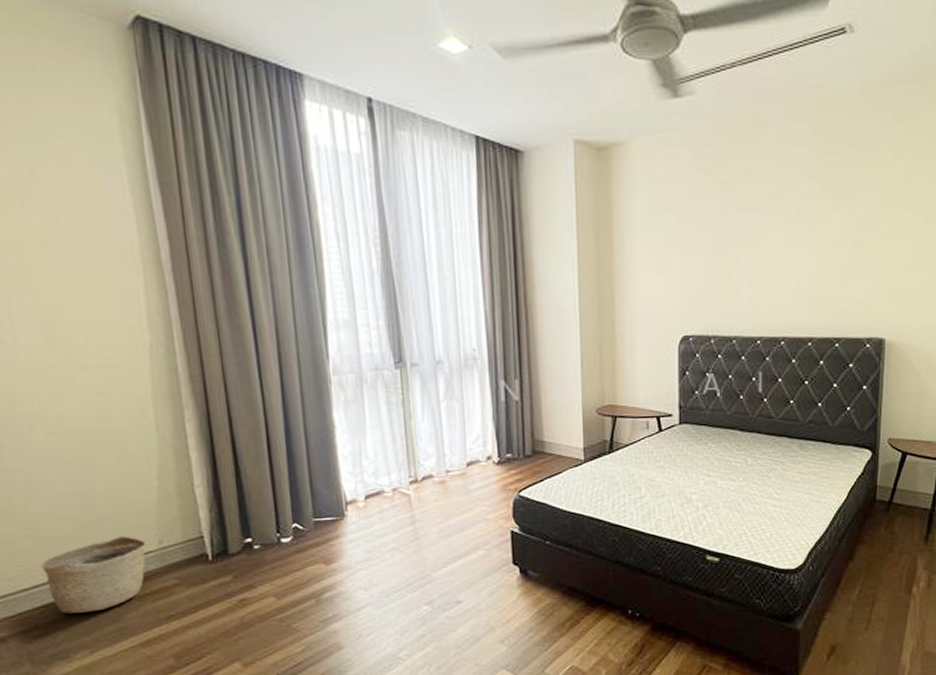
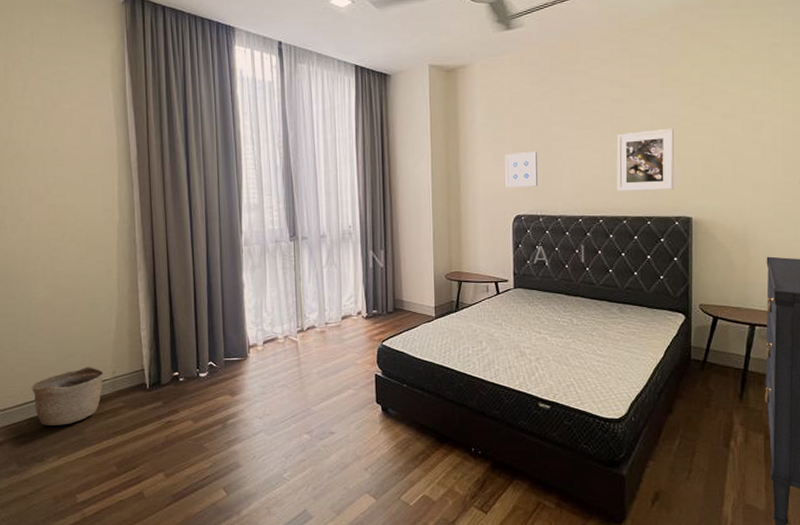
wall art: none [670,256,710,301] -> present [505,151,538,187]
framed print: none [802,231,869,307] -> present [616,128,674,191]

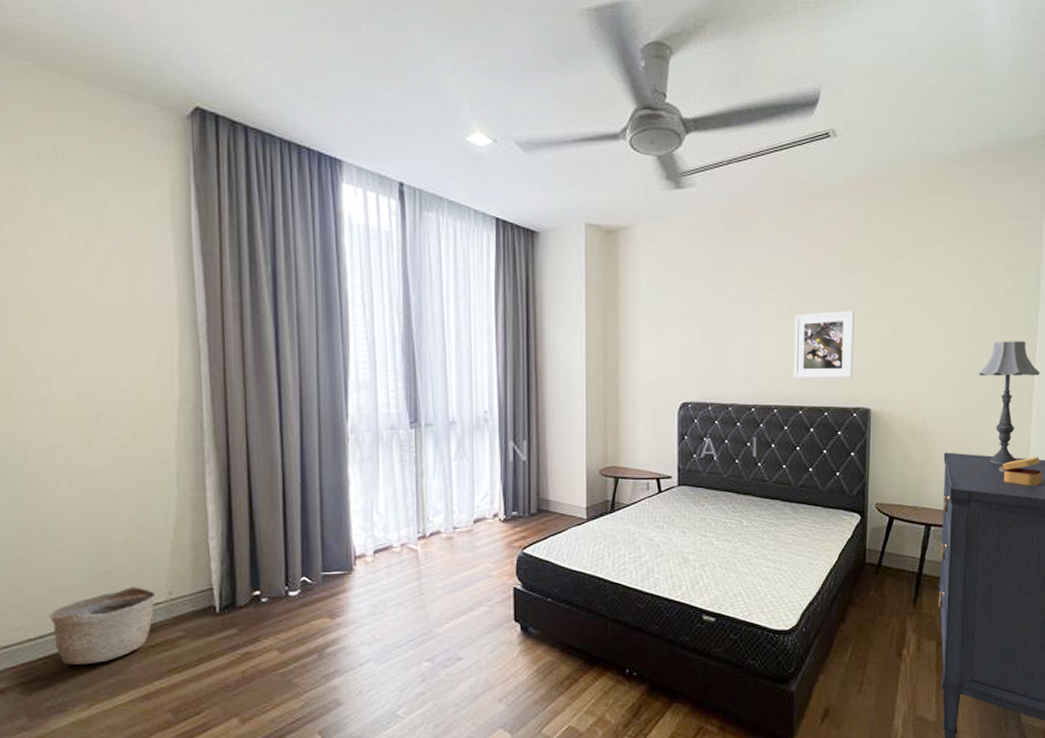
wall art: present [505,151,538,187] -> none [671,329,708,370]

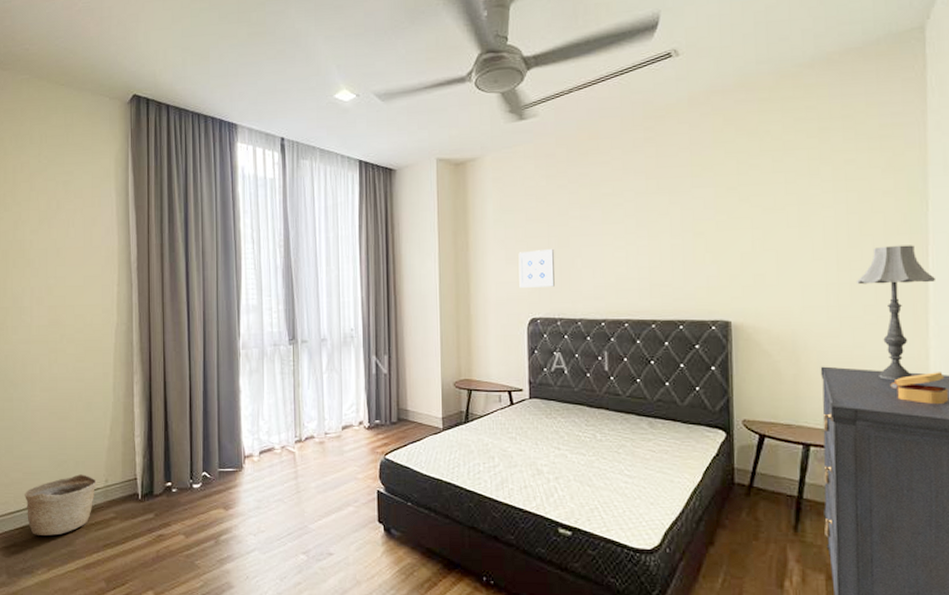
wall art: none [671,329,708,370] -> present [518,248,555,288]
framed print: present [793,310,854,378] -> none [643,222,709,292]

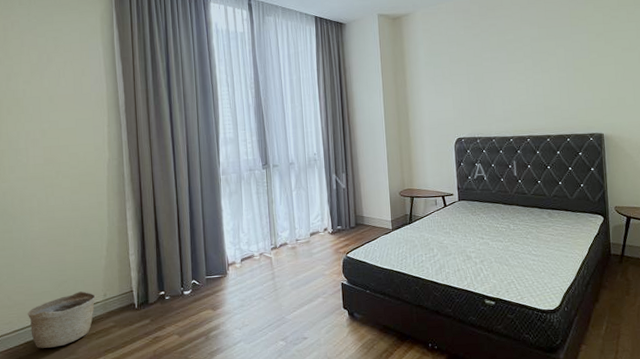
wall art: present [518,248,555,288] -> none [445,83,474,115]

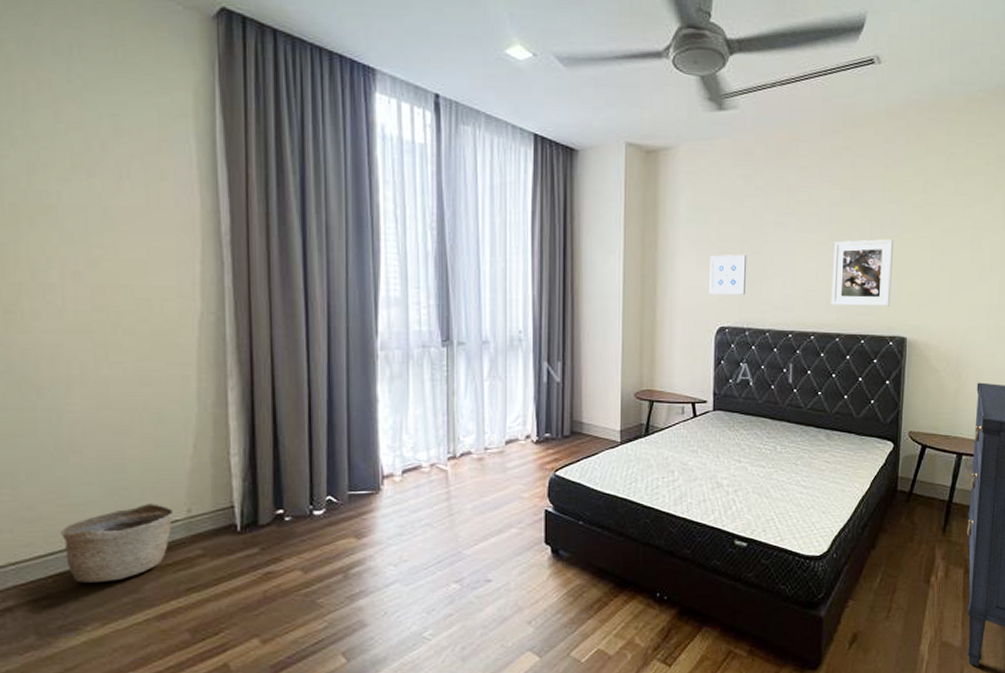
wall art: none [445,83,474,115] -> present [709,254,747,295]
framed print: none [538,60,587,114] -> present [831,238,893,307]

